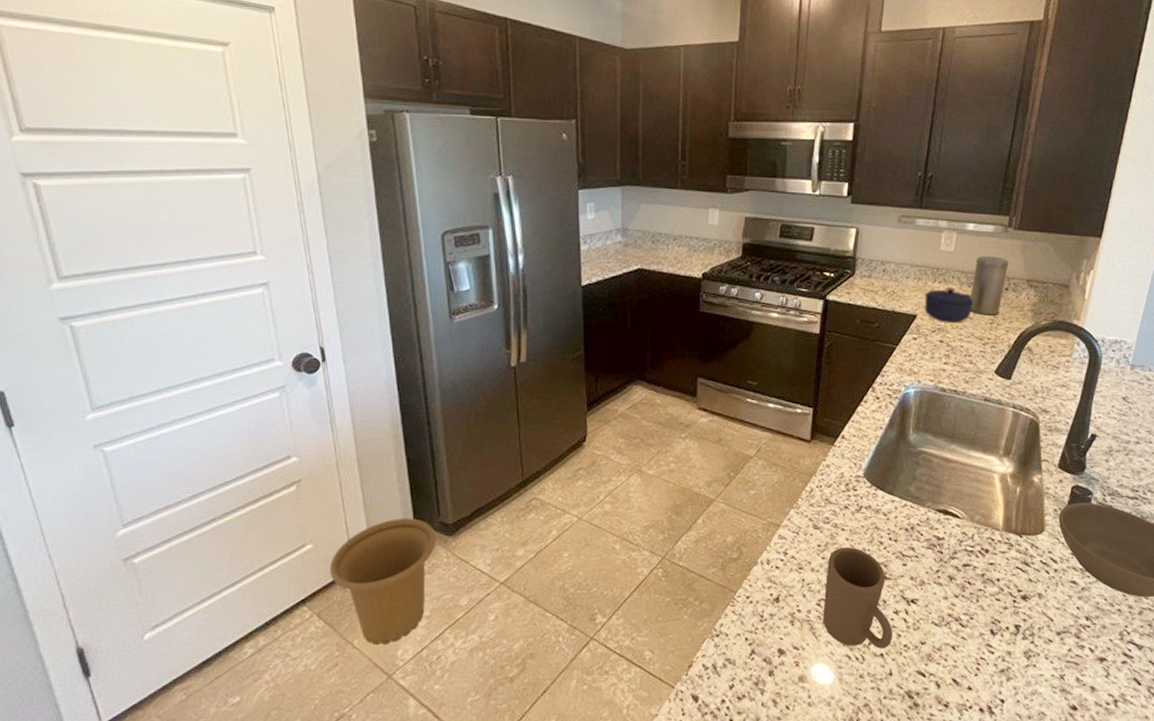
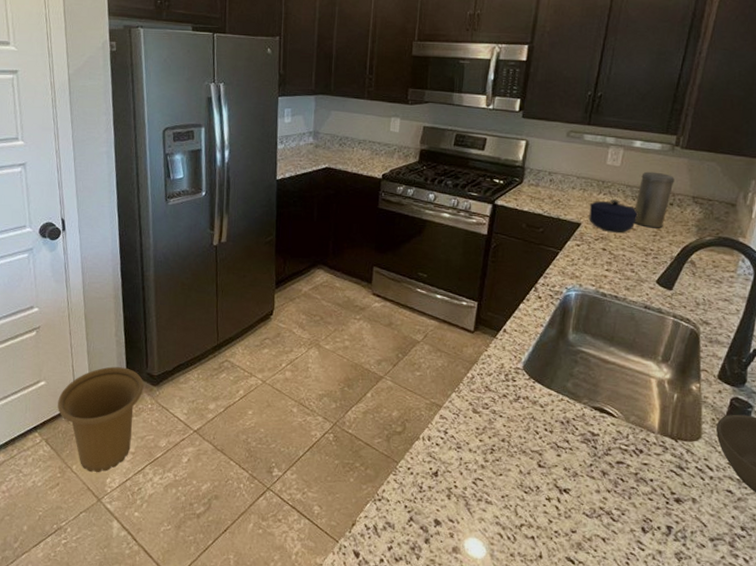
mug: present [823,546,893,649] -> none [478,432,545,532]

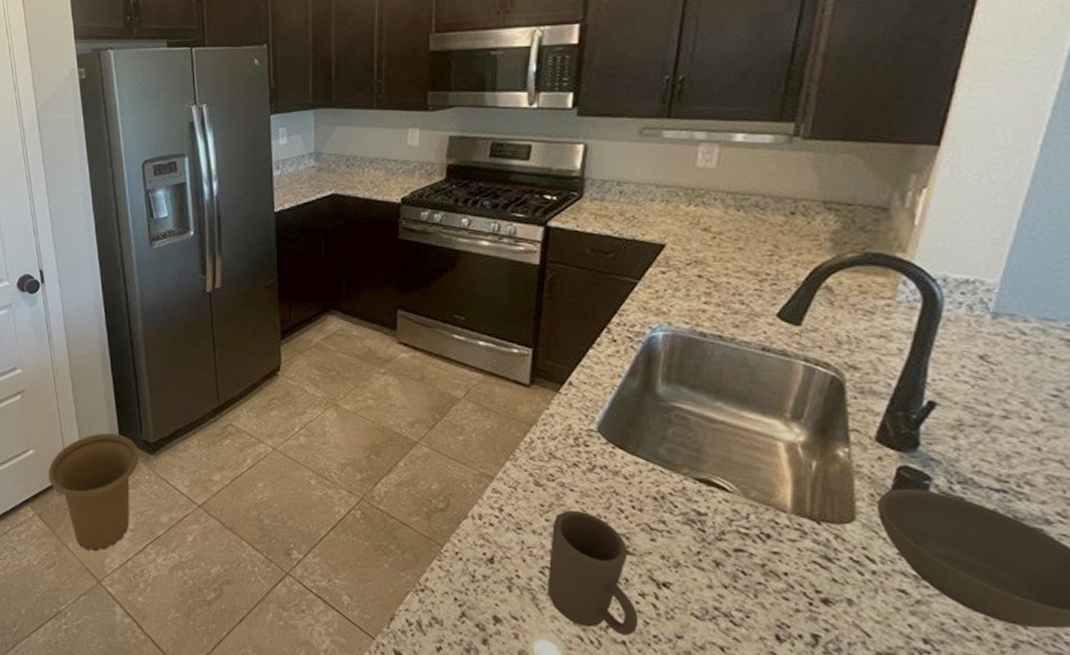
mug: none [478,432,545,532] -> present [547,510,639,636]
cooking pot: present [589,199,639,232] -> none [676,212,747,253]
canister: present [634,171,675,228] -> none [740,172,795,246]

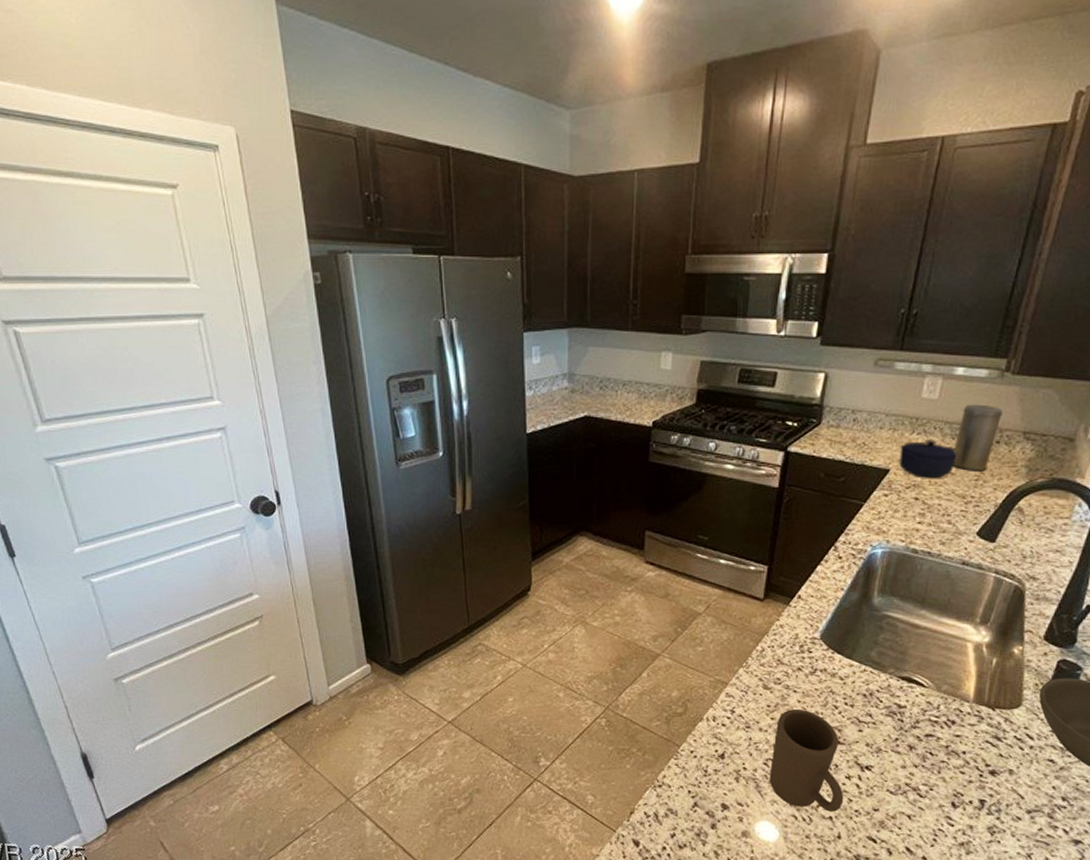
basket: present [48,433,139,551] -> none [291,656,388,770]
cooking pot: none [676,212,747,253] -> present [899,440,959,478]
canister: none [740,172,795,246] -> present [954,404,1003,471]

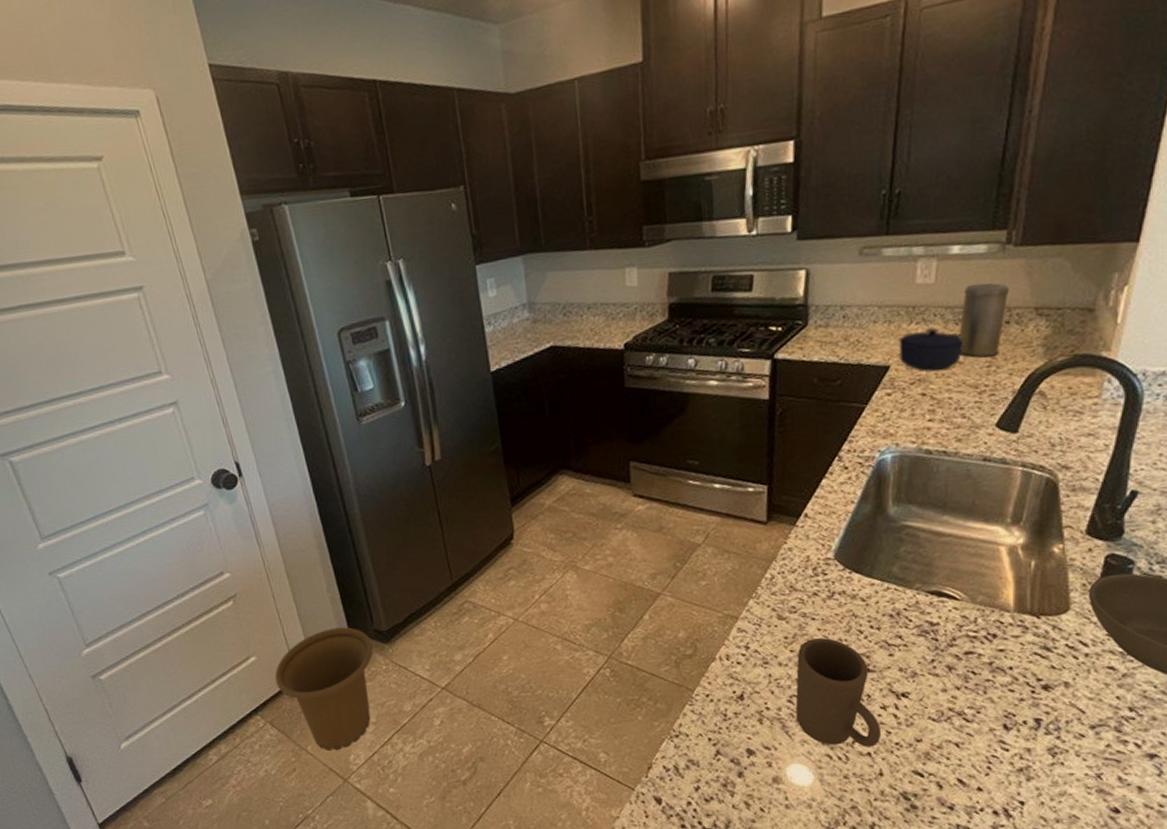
basket: none [291,656,388,770] -> present [275,627,374,750]

